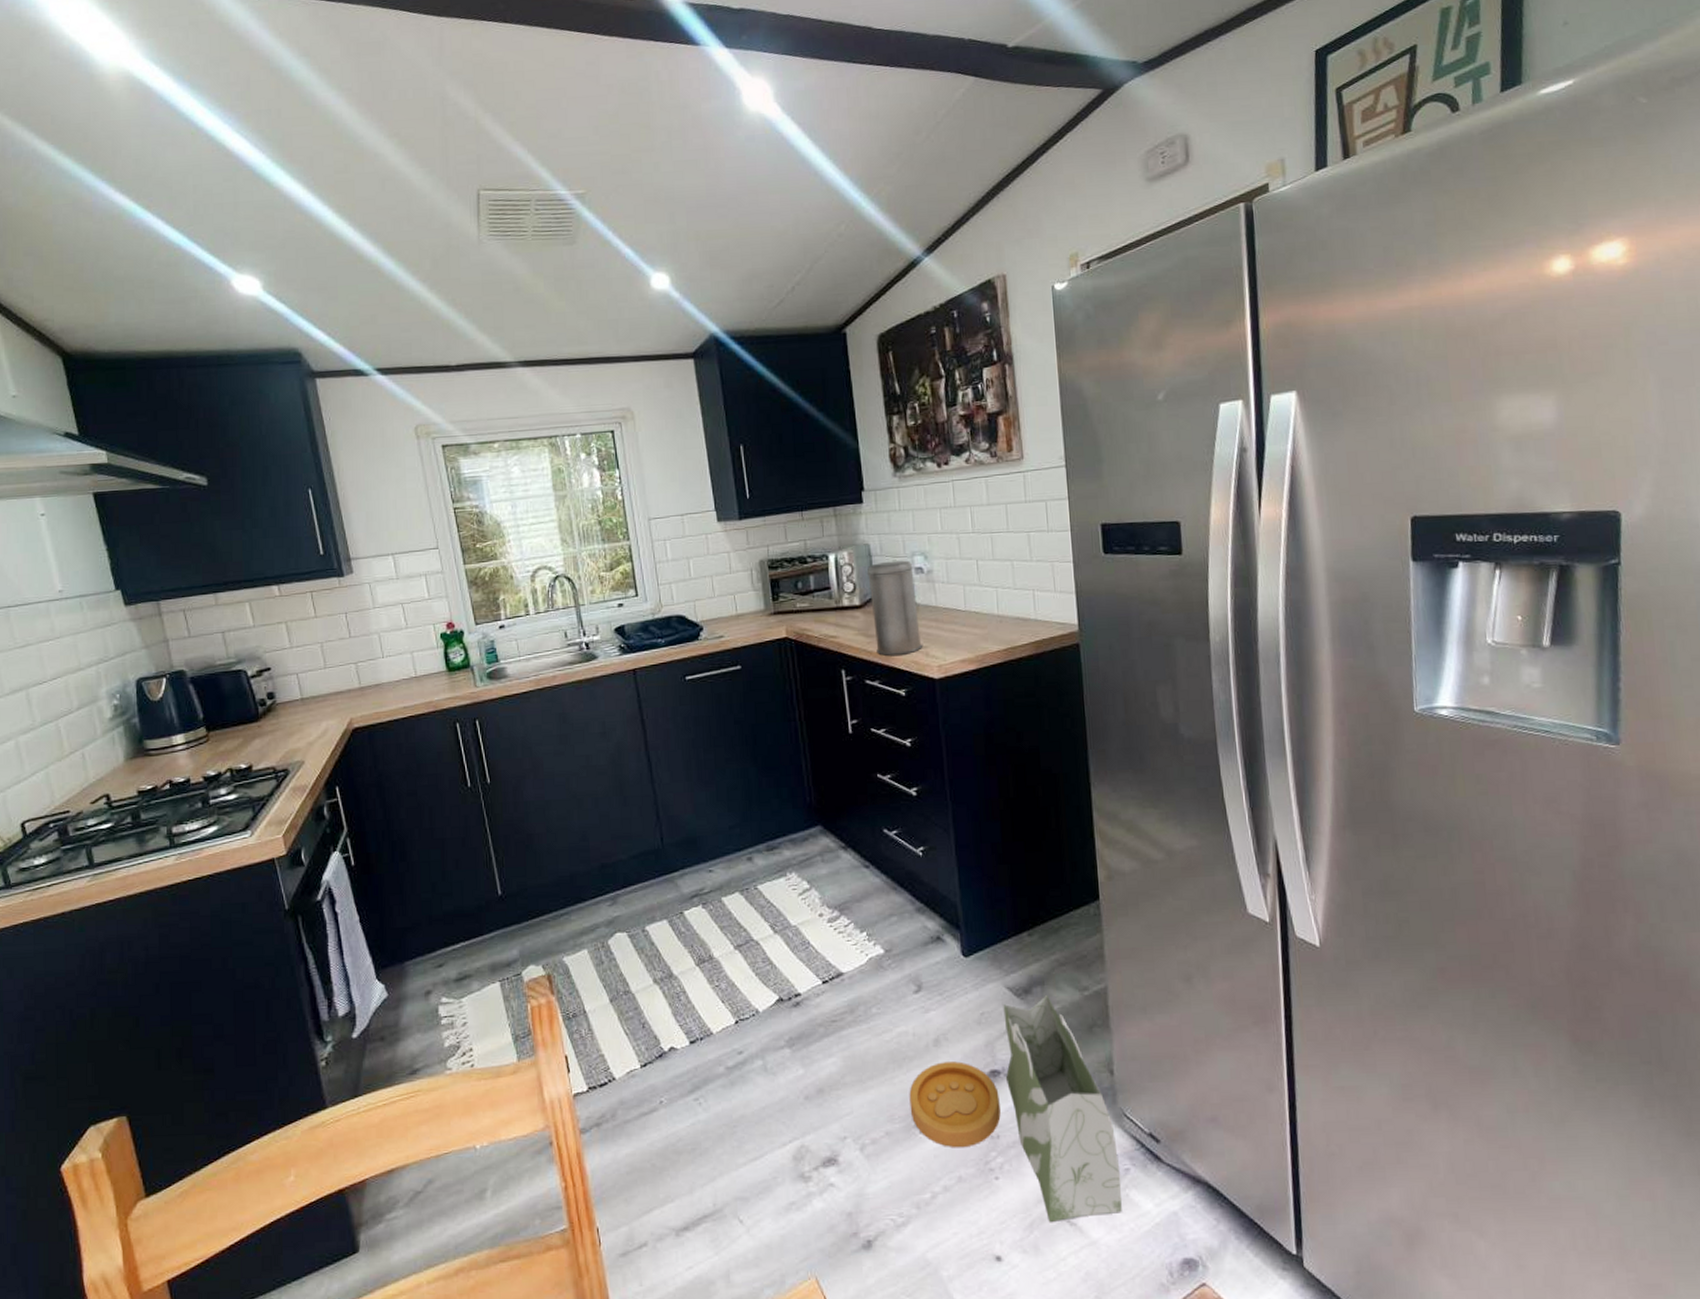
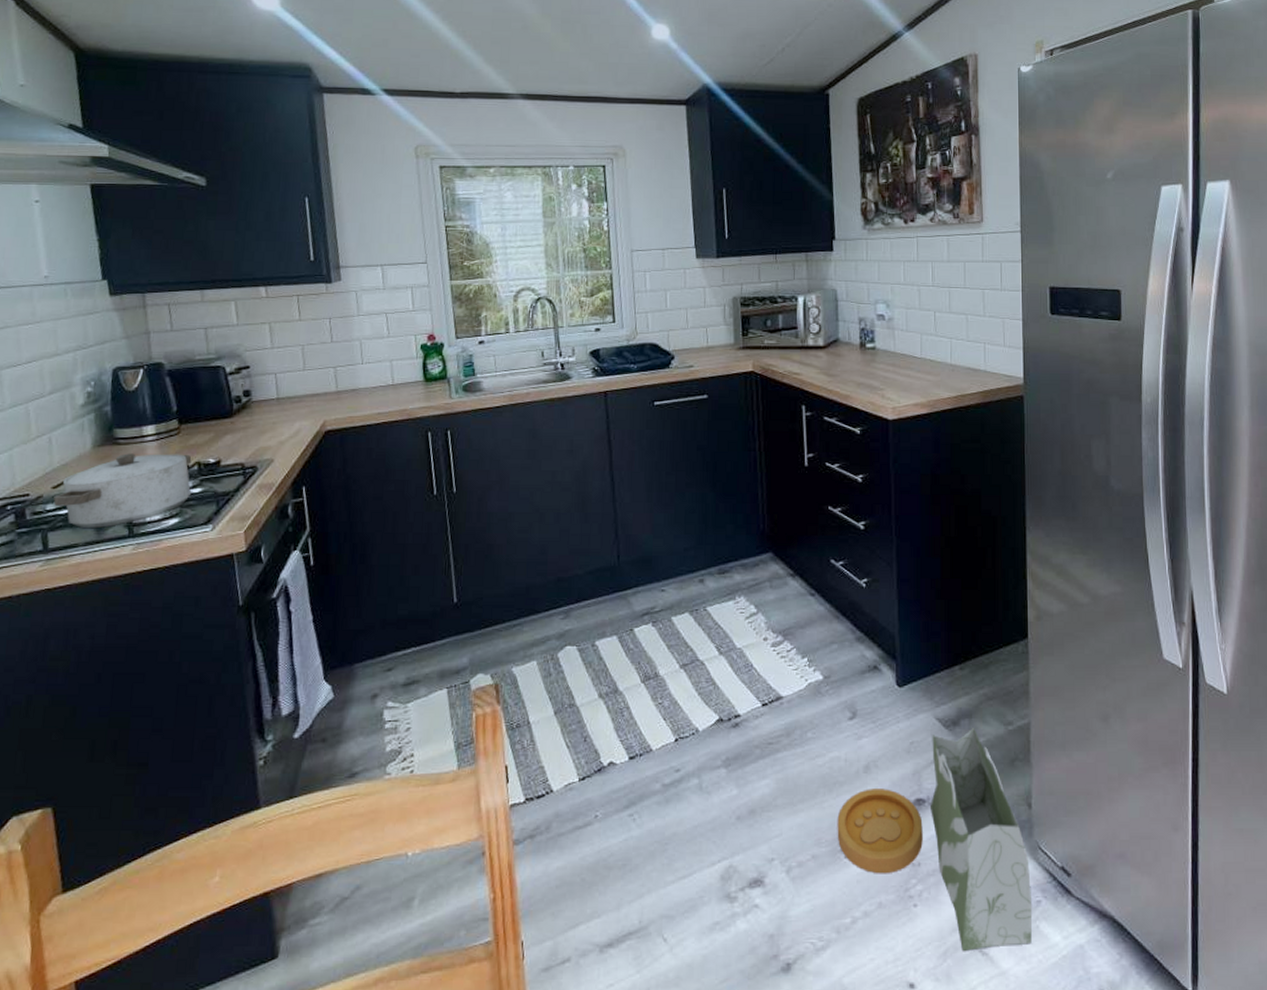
cooking pot: none [93,761,227,842] -> present [53,453,192,529]
canister: present [866,560,922,657] -> none [832,307,879,396]

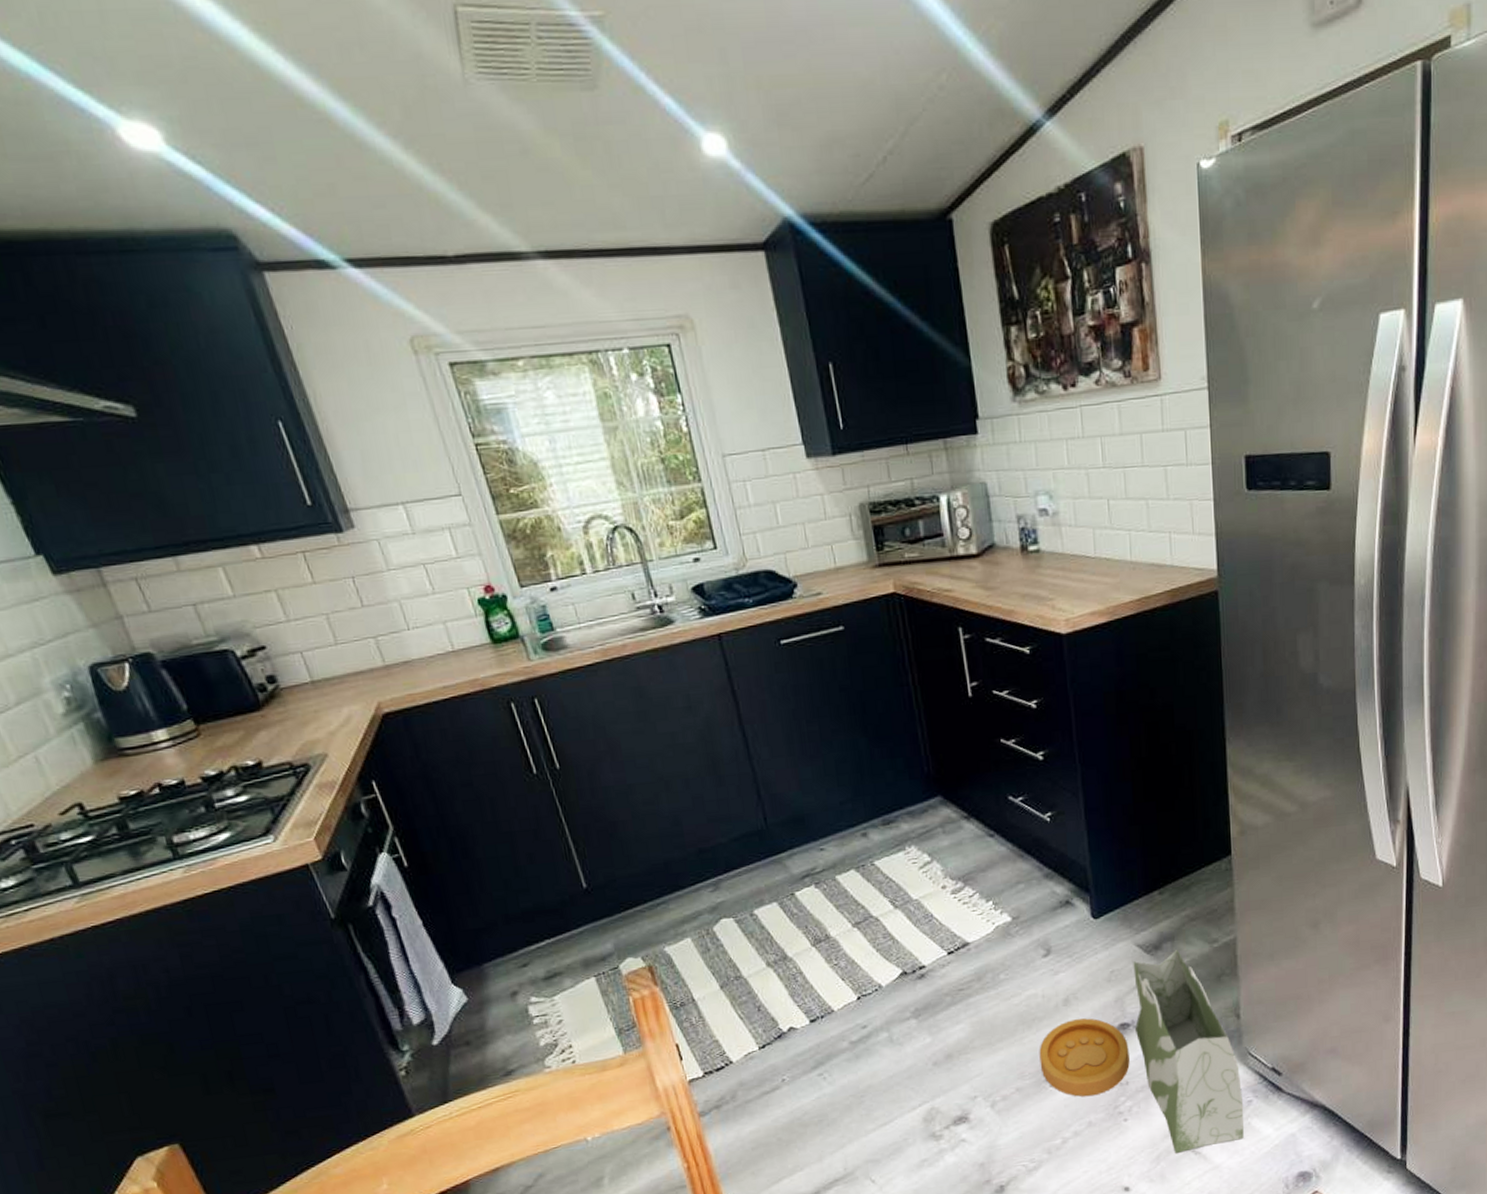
cooking pot: present [53,453,192,529] -> none [65,759,237,856]

